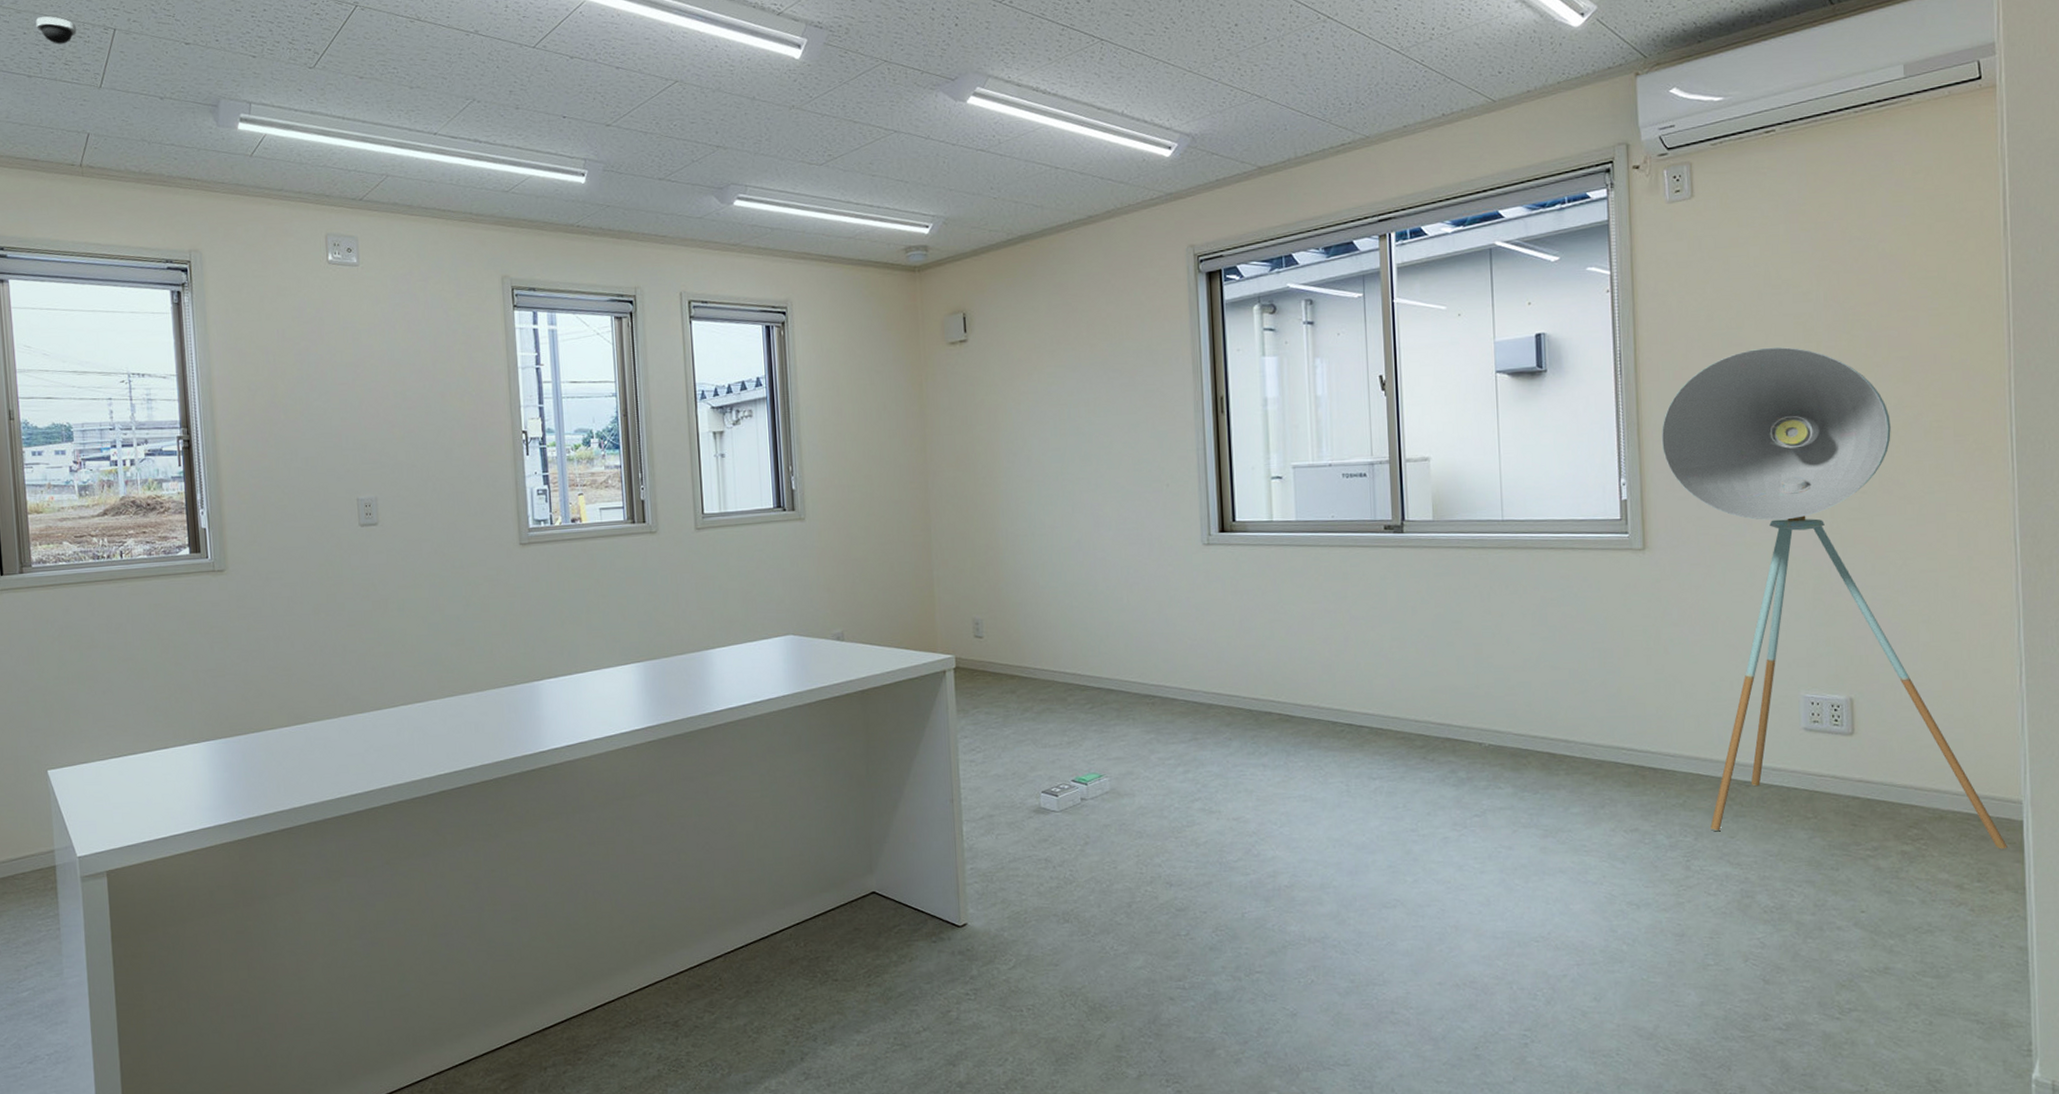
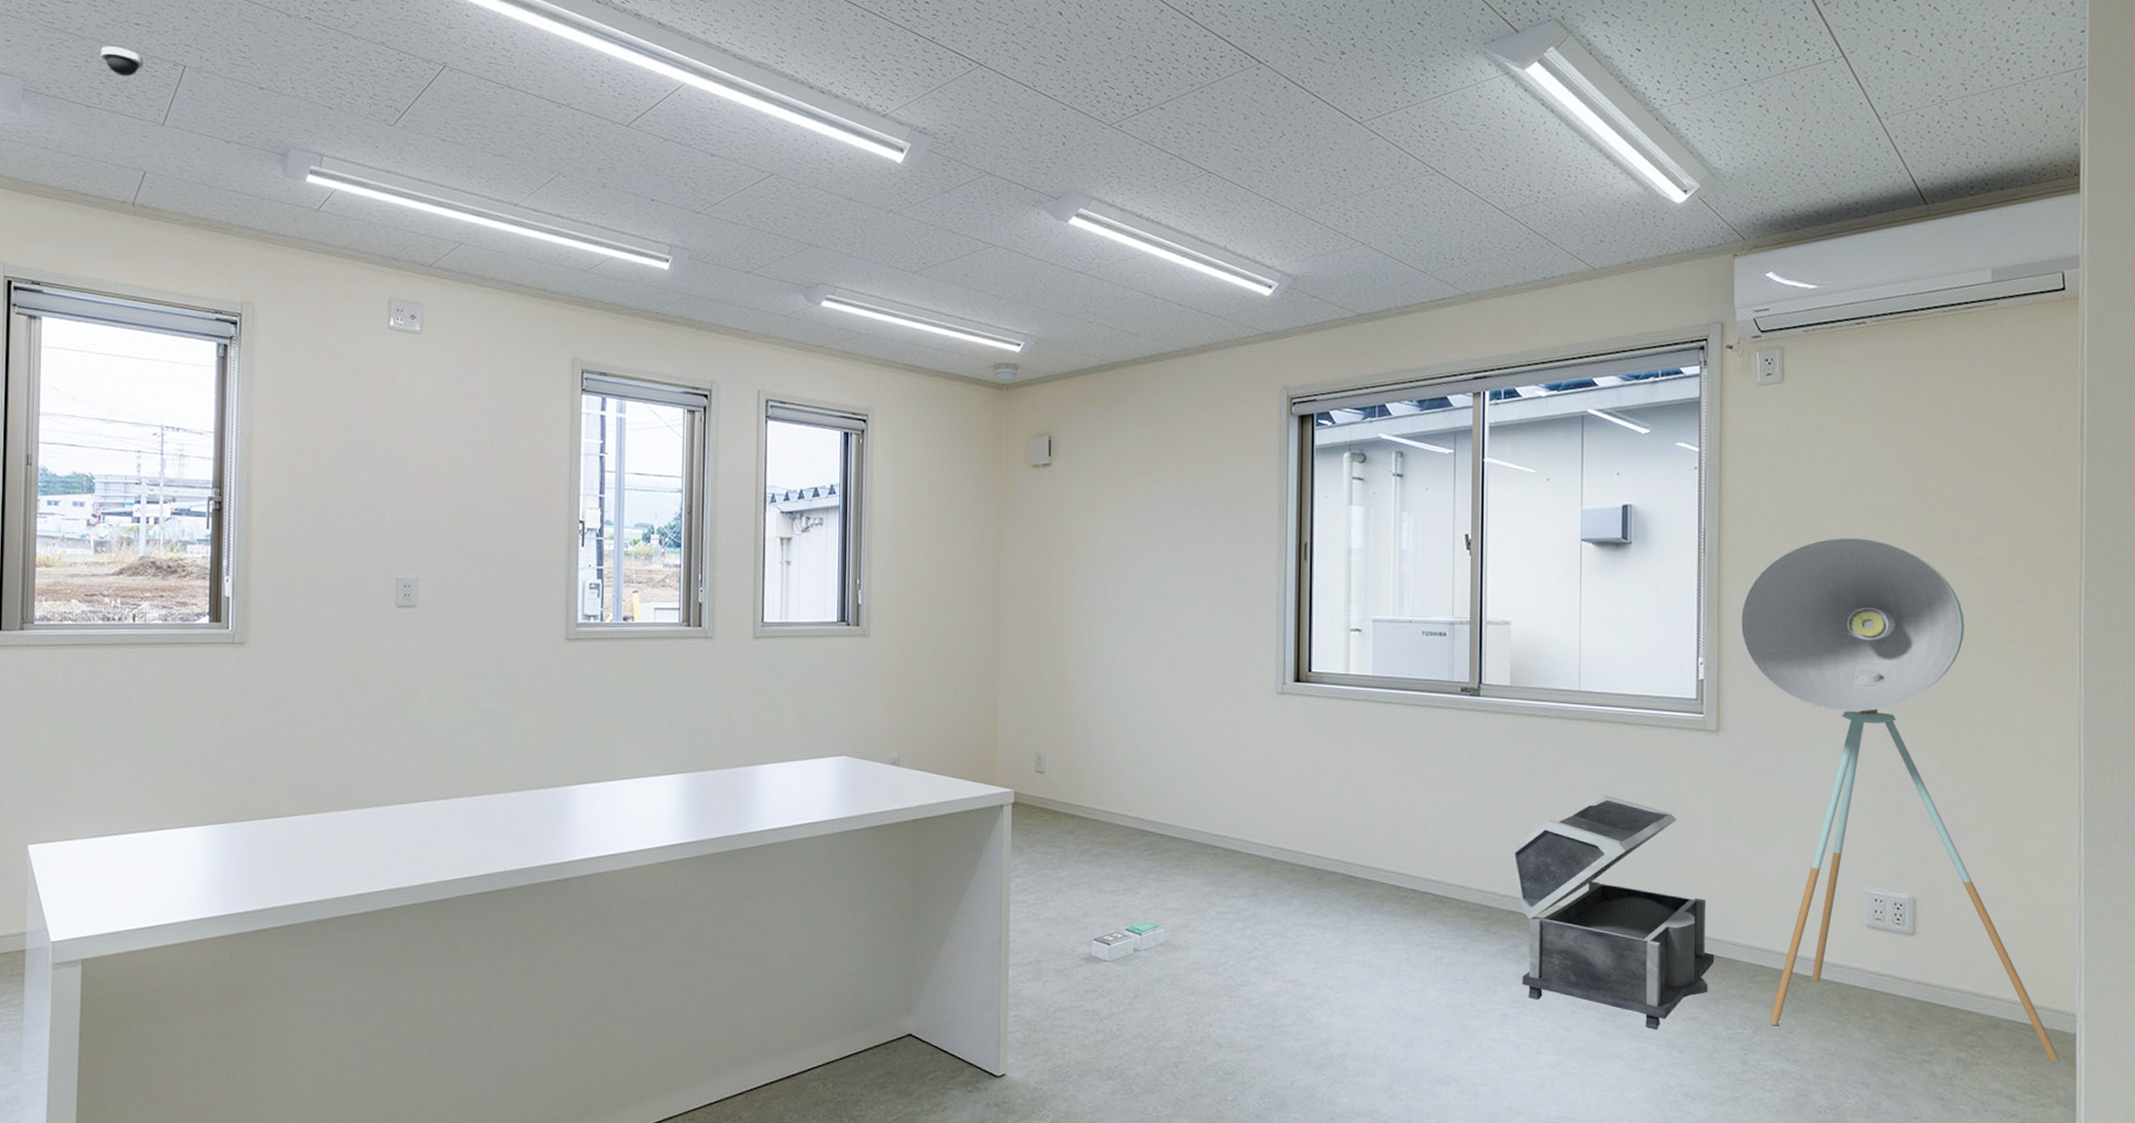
treasure chest: none [1443,619,1653,843] -> present [1511,795,1715,1030]

